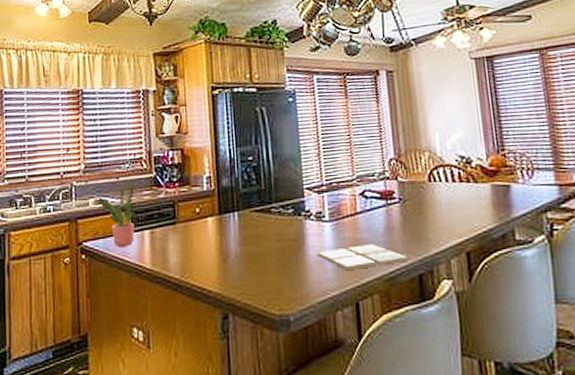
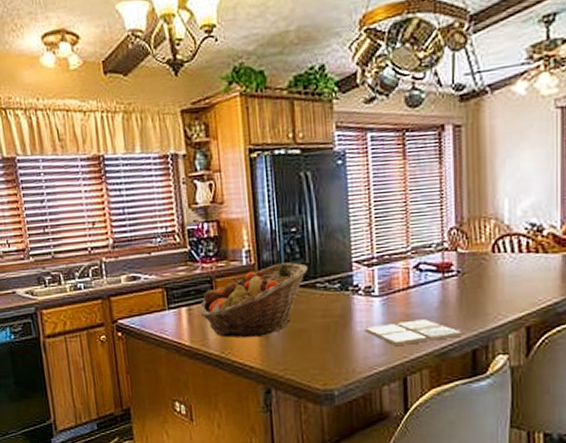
potted plant: present [98,183,136,247] -> none [130,259,172,324]
fruit basket: none [161,188,263,261] -> present [199,262,307,338]

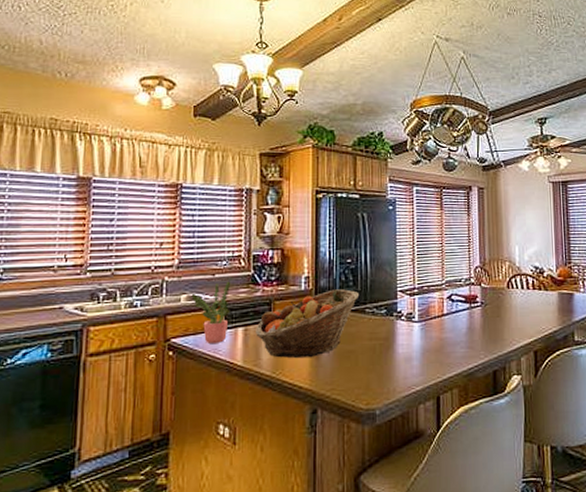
potted plant: none [130,259,172,324] -> present [191,281,231,343]
drink coaster: present [364,319,463,345] -> none [405,343,486,366]

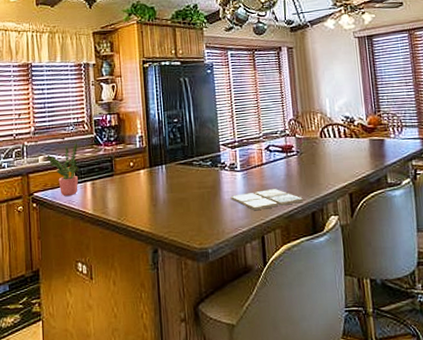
fruit basket: present [256,289,358,358] -> none [101,145,186,206]
drink coaster: none [405,343,486,366] -> present [230,189,304,210]

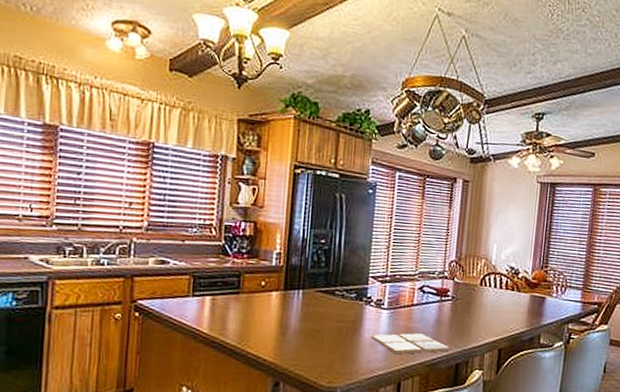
potted plant: present [46,143,80,196] -> none [159,248,201,309]

